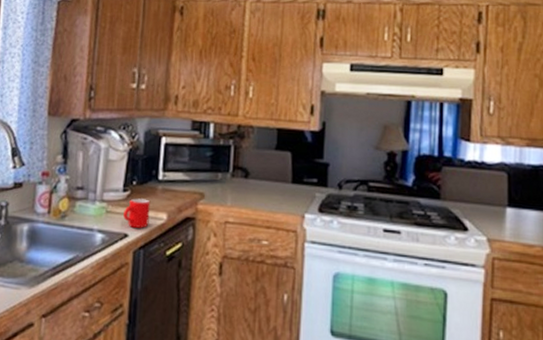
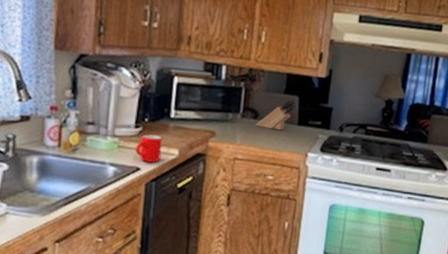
knife block: none [247,156,288,190] -> present [256,100,296,130]

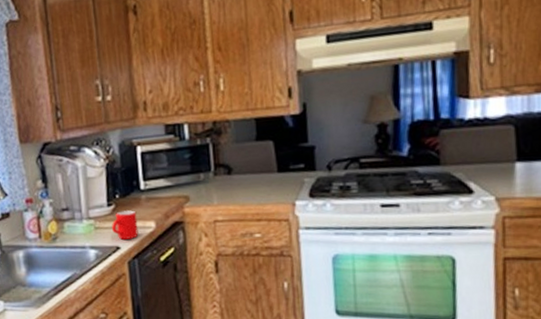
knife block: present [256,100,296,130] -> none [231,146,271,183]

